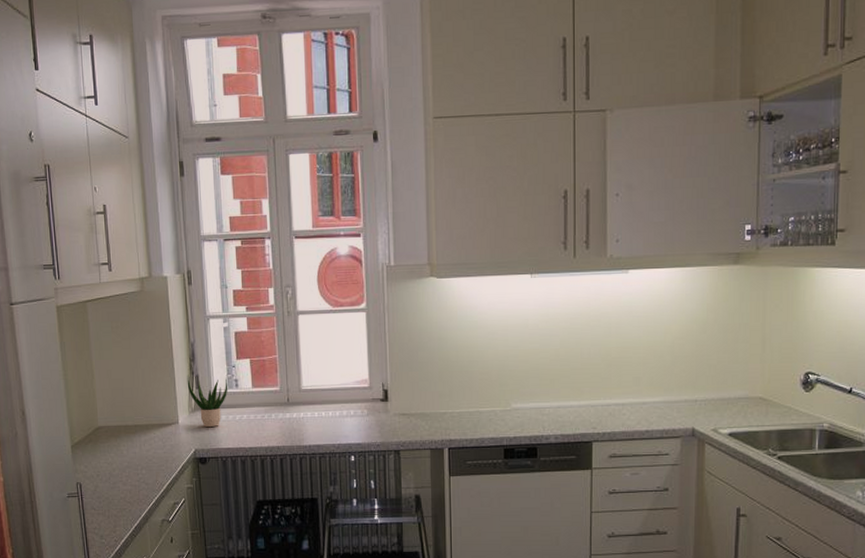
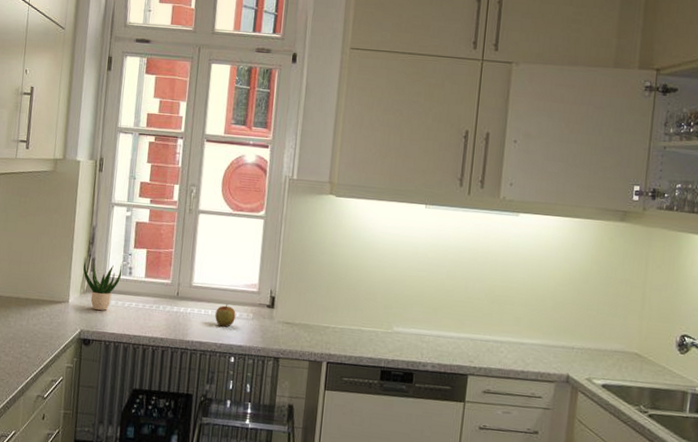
apple: none [329,404,350,427] -> present [215,304,236,327]

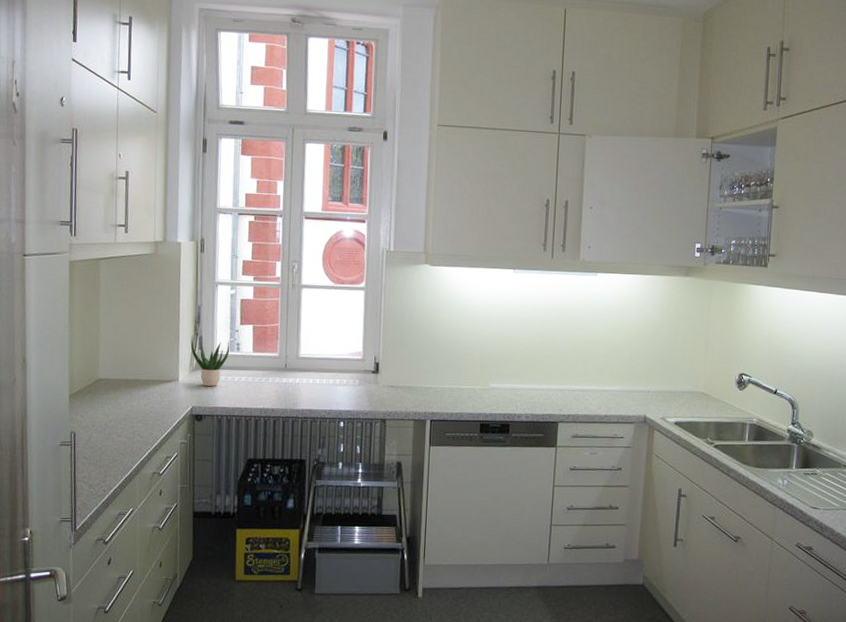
apple: present [215,304,236,327] -> none [323,373,343,394]

